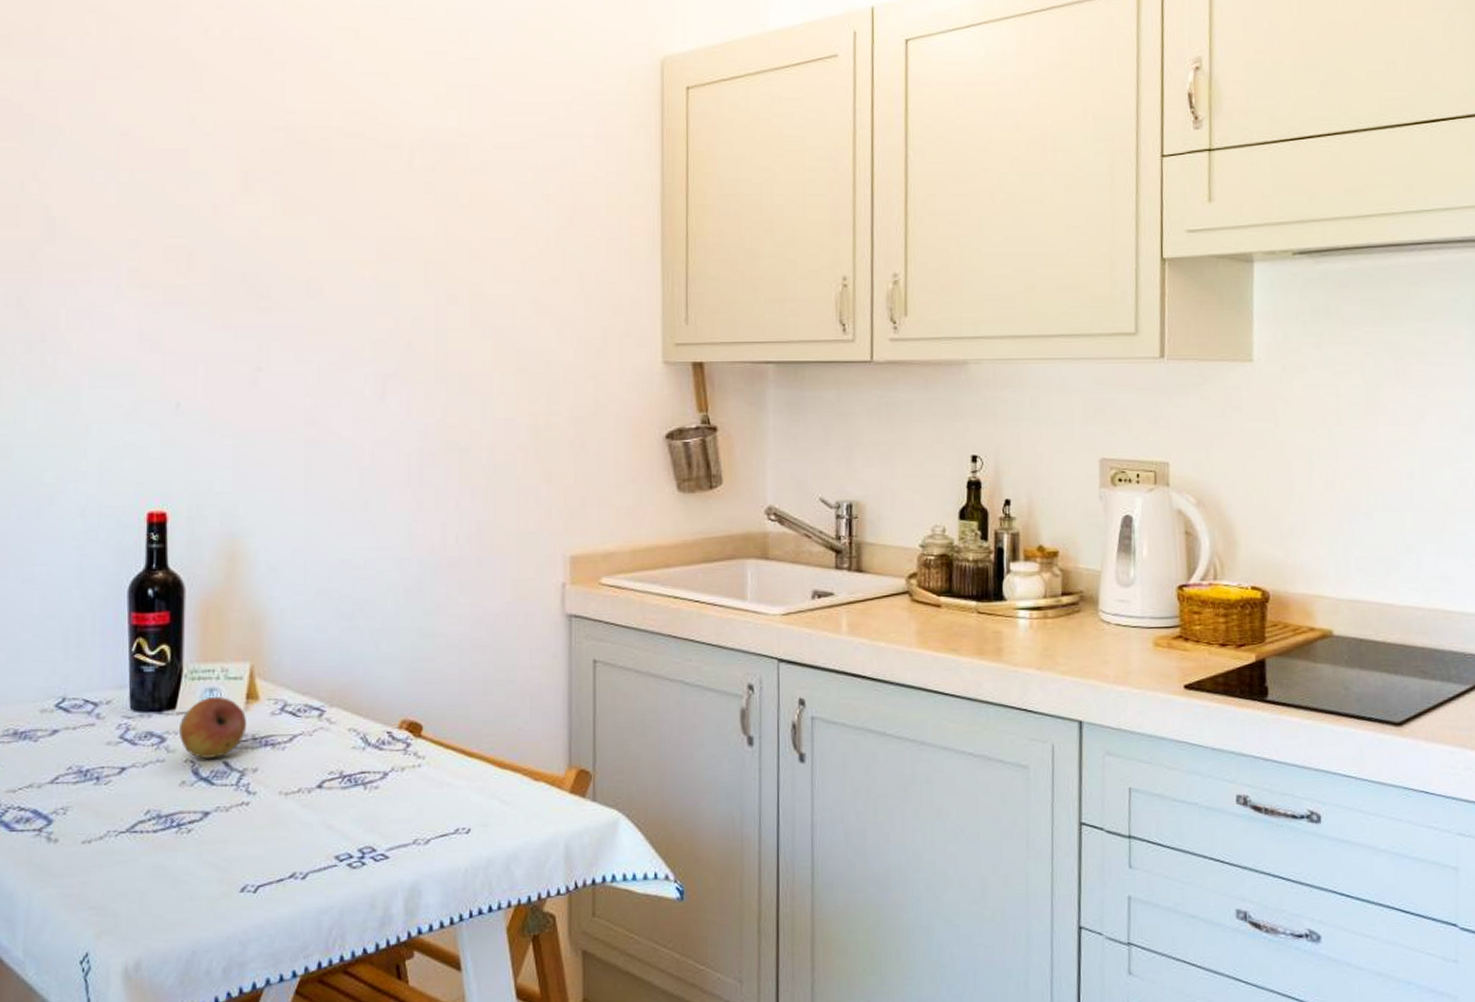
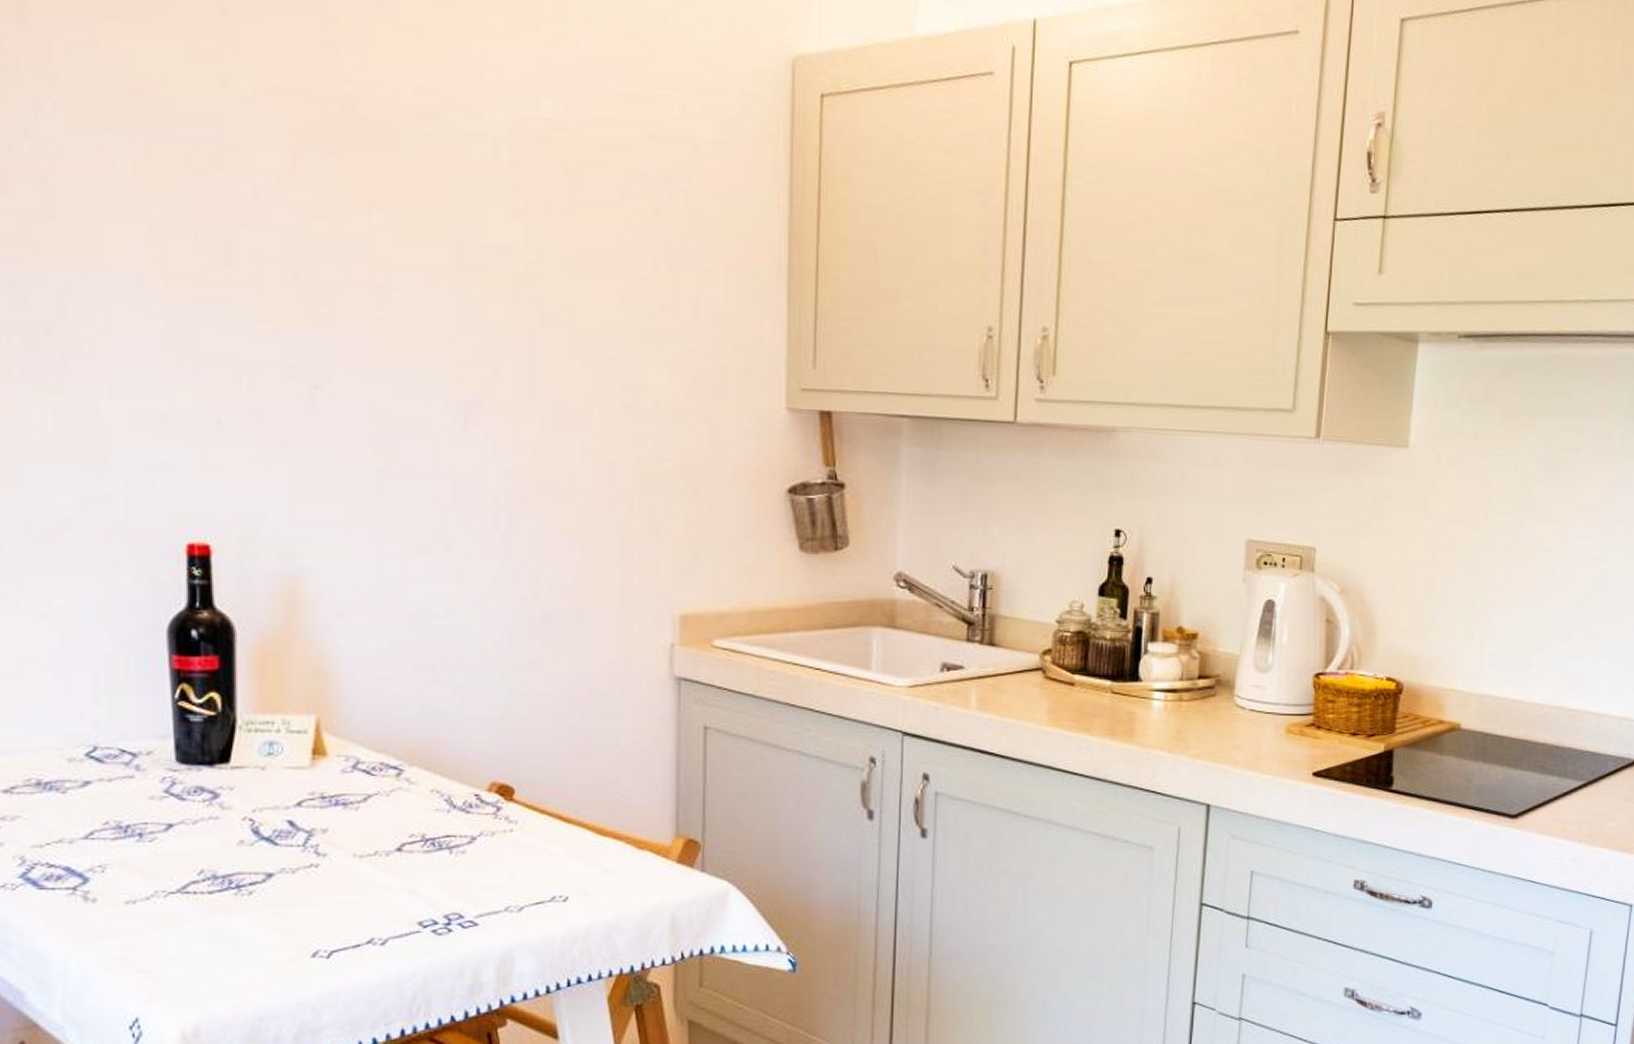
fruit: present [180,696,247,758] -> none [235,750,314,817]

